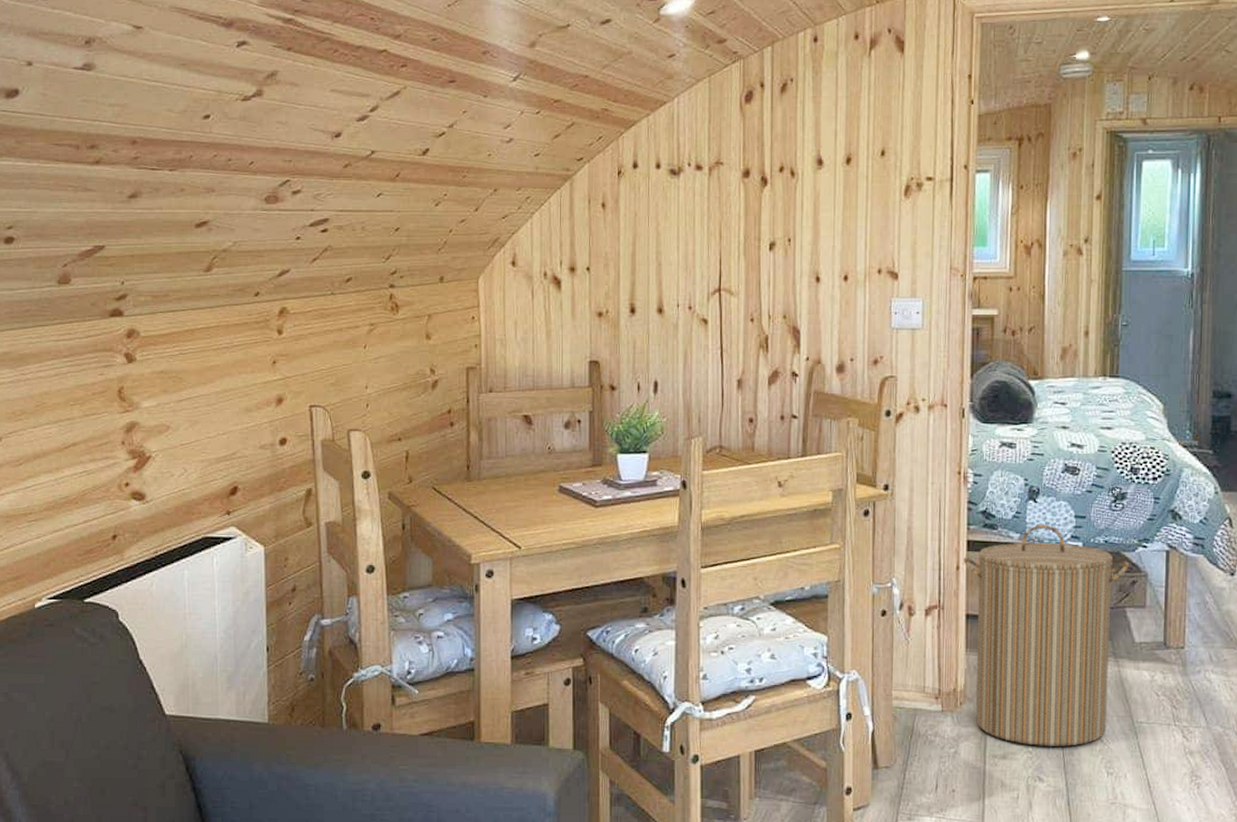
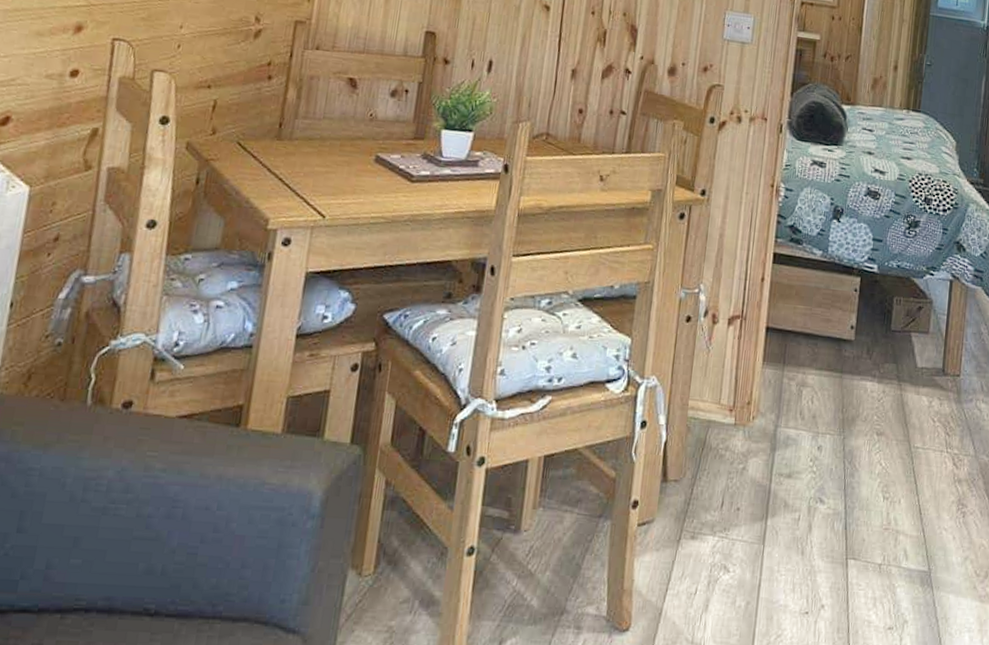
laundry hamper: present [963,525,1130,746] -> none [766,244,918,468]

